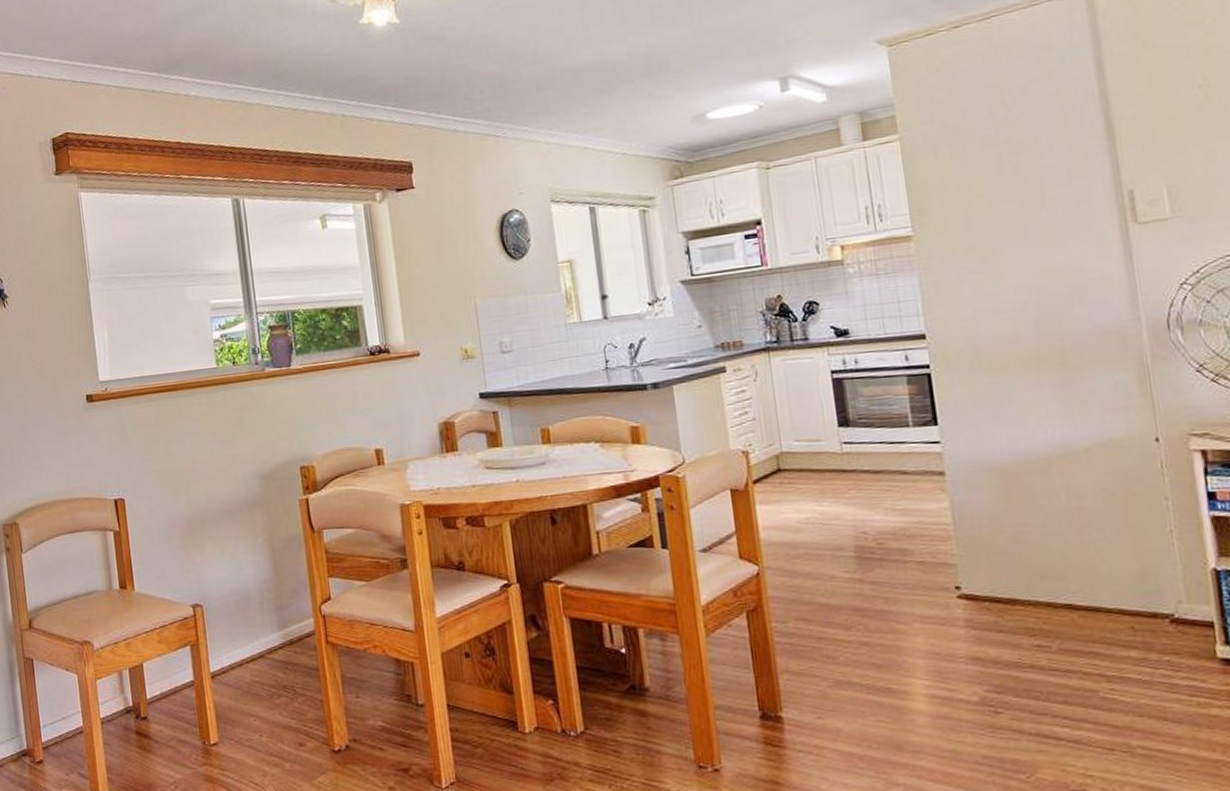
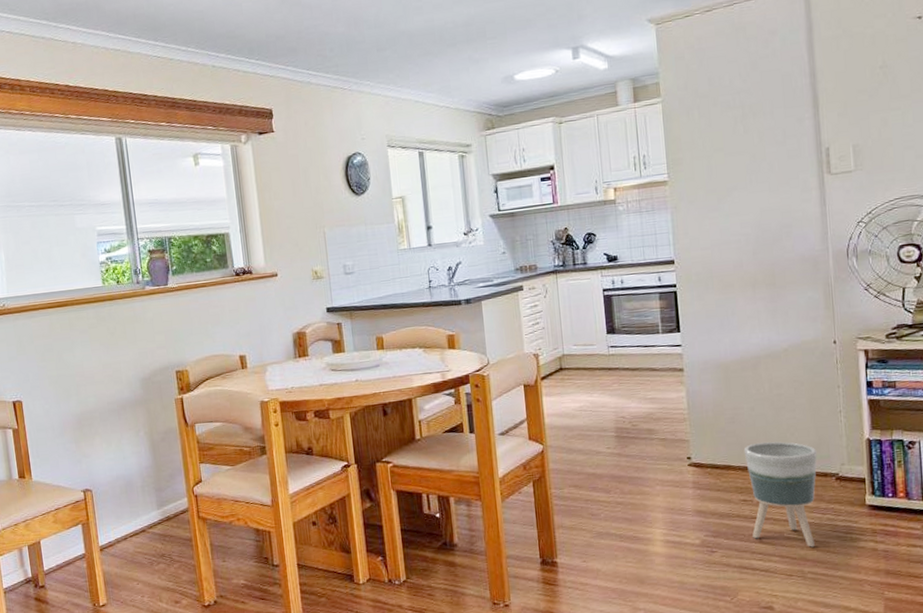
planter: none [1034,569,1145,713] -> present [743,441,817,547]

